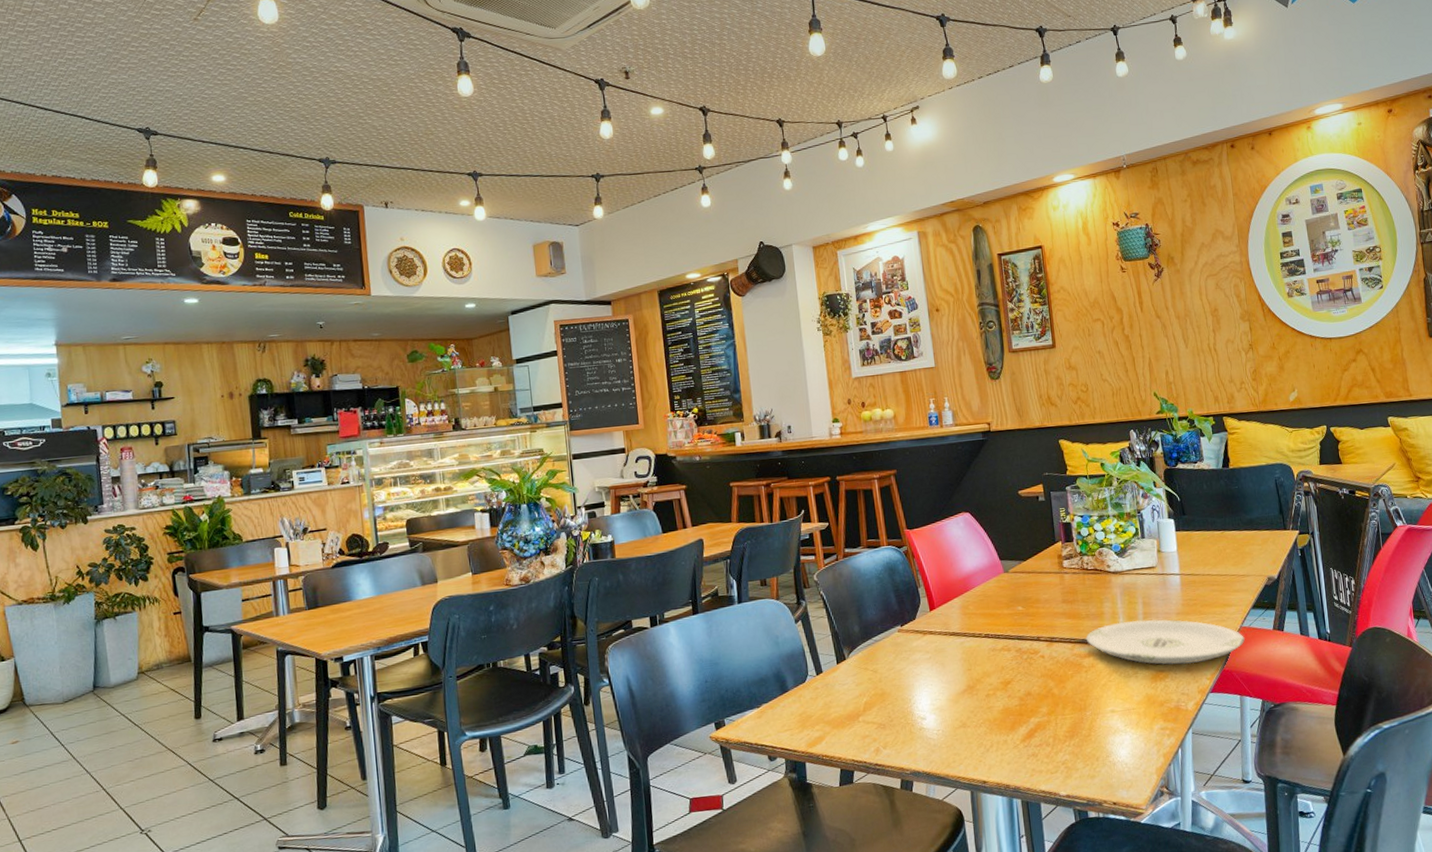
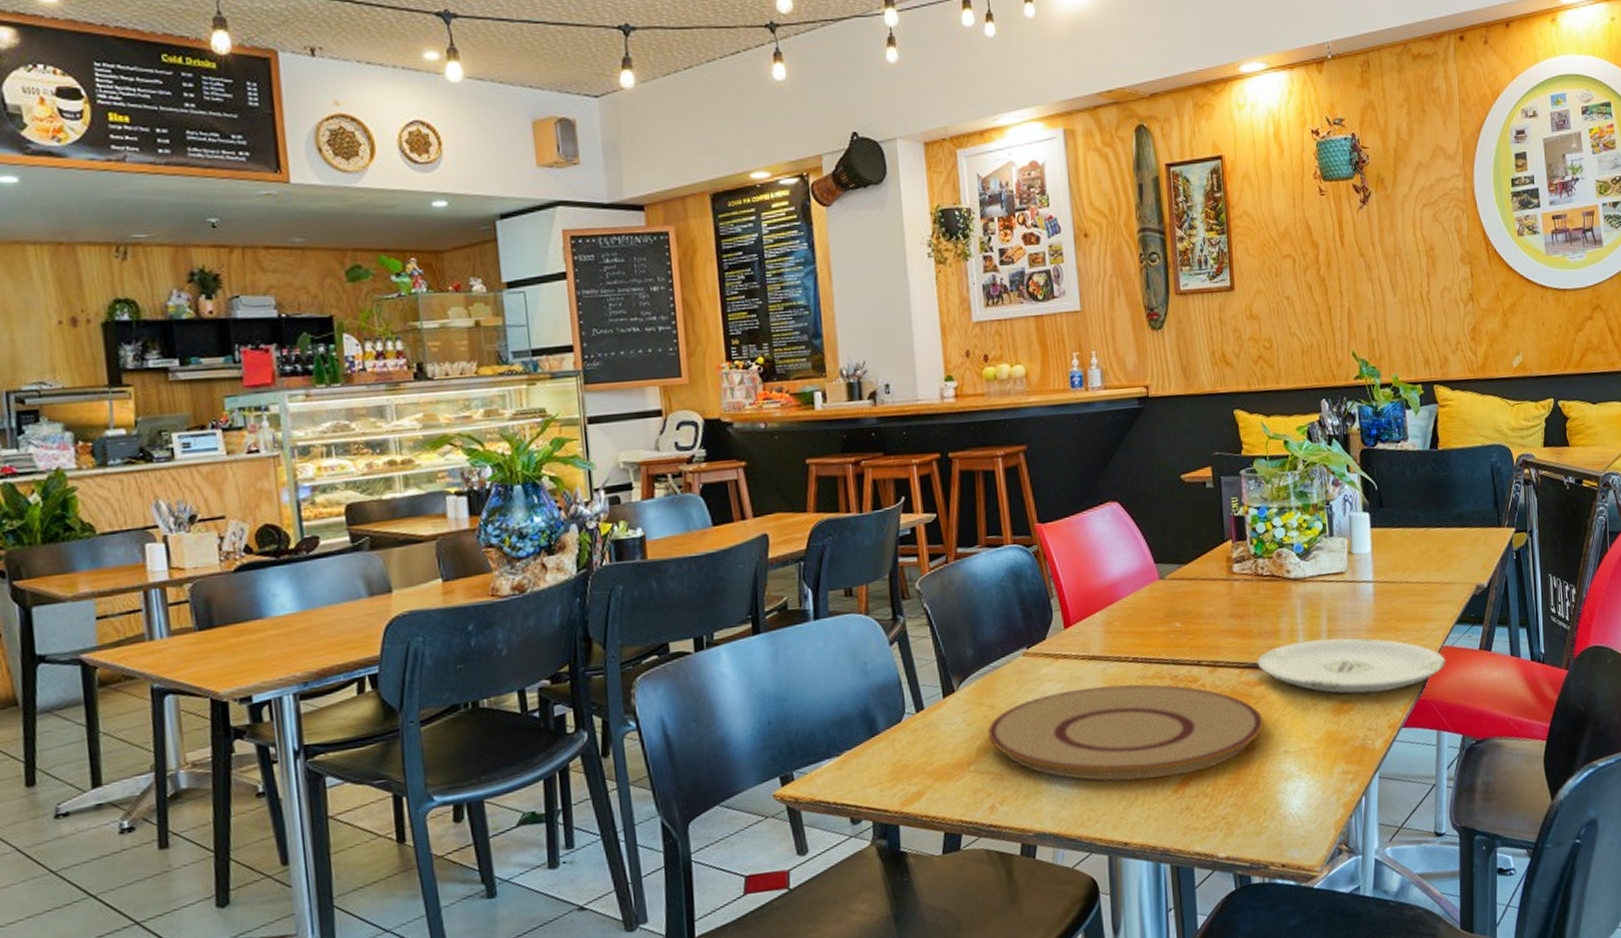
plate: none [872,655,1093,732] -> present [988,684,1263,781]

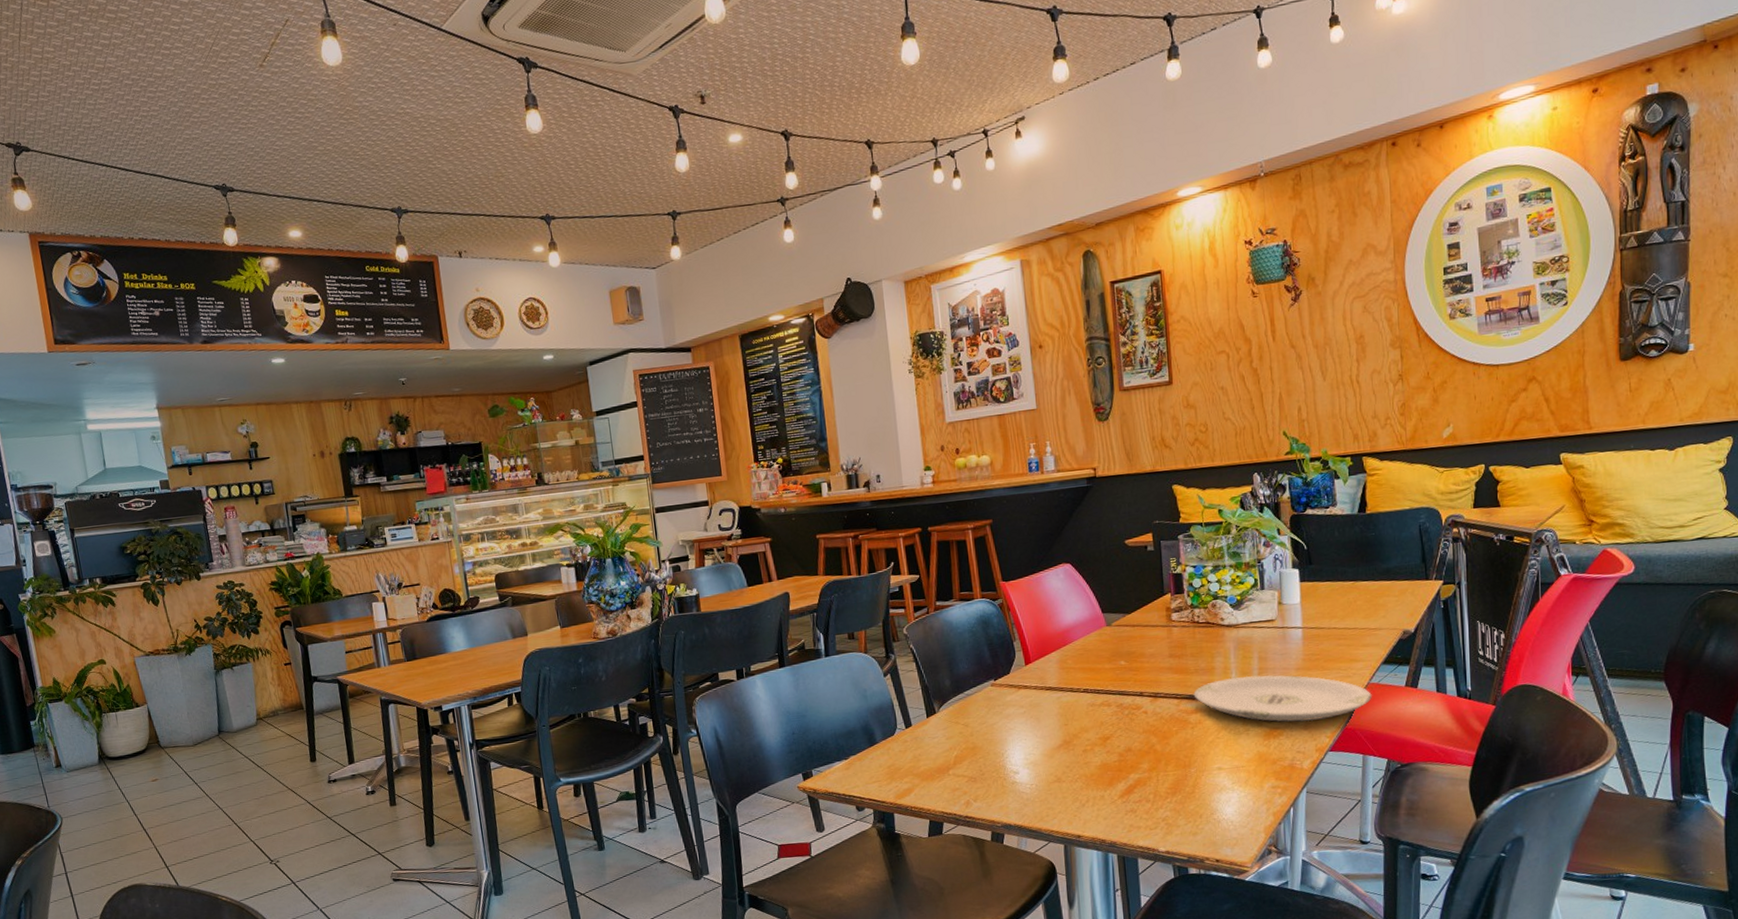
plate: present [988,684,1263,781] -> none [963,710,1199,787]

